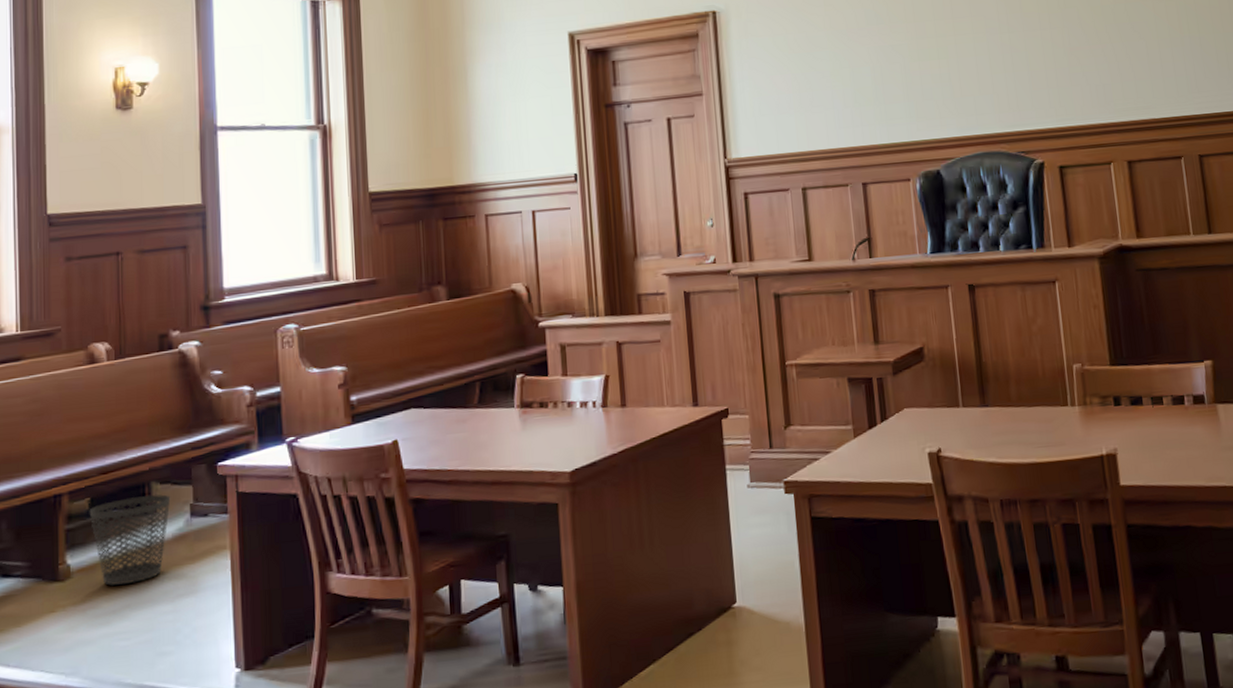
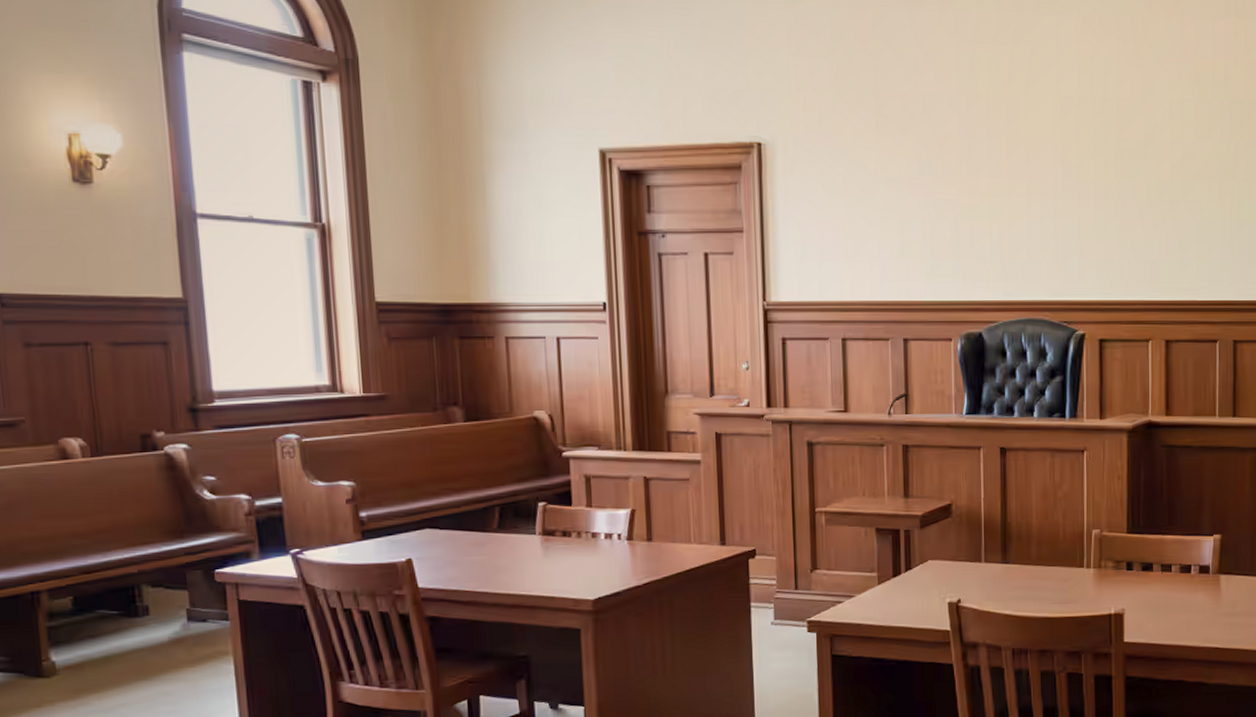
wastebasket: present [89,494,171,586] -> none [72,598,165,684]

